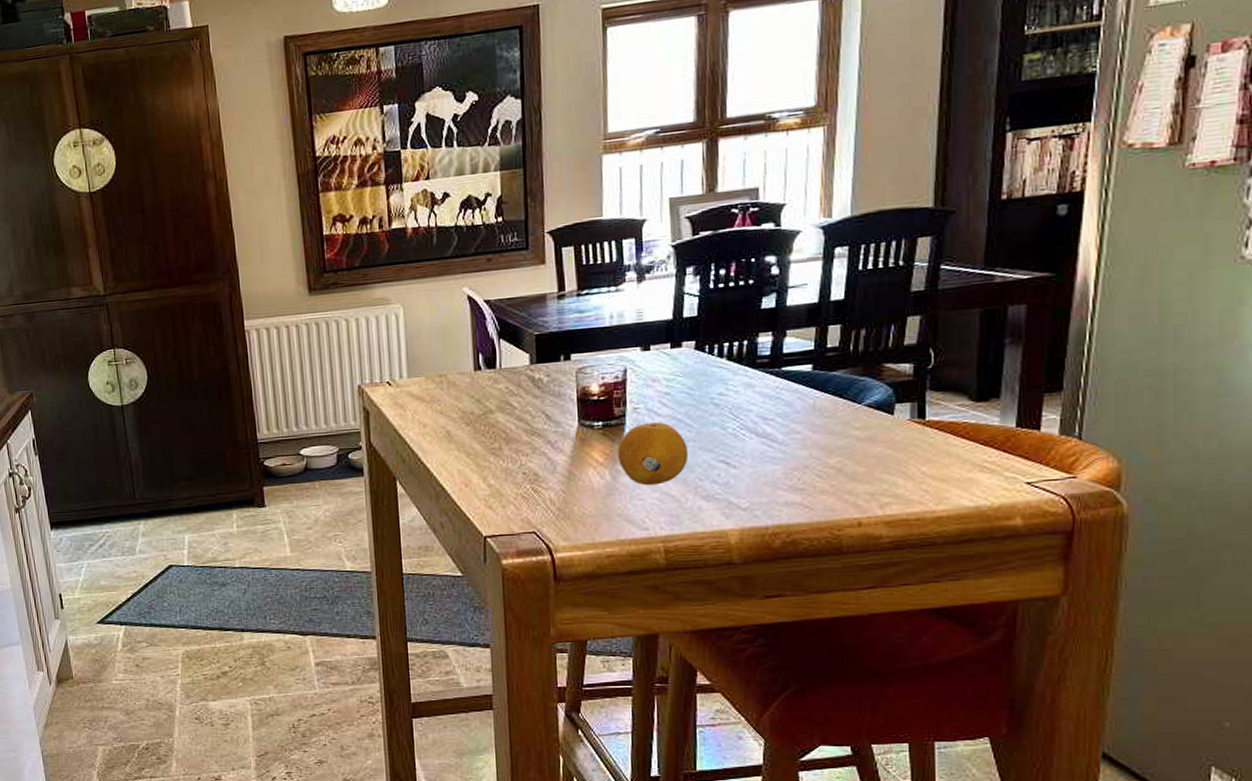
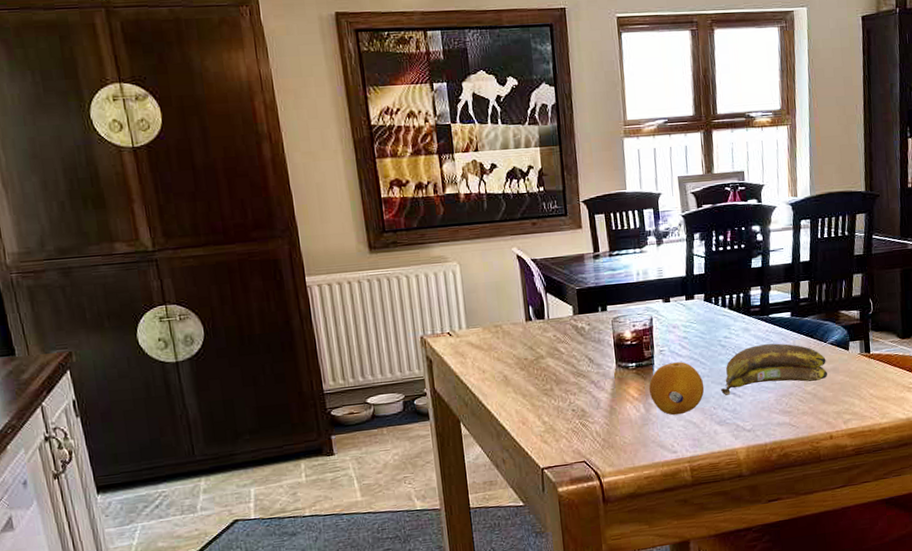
banana: none [711,403,860,466] -> present [721,343,827,396]

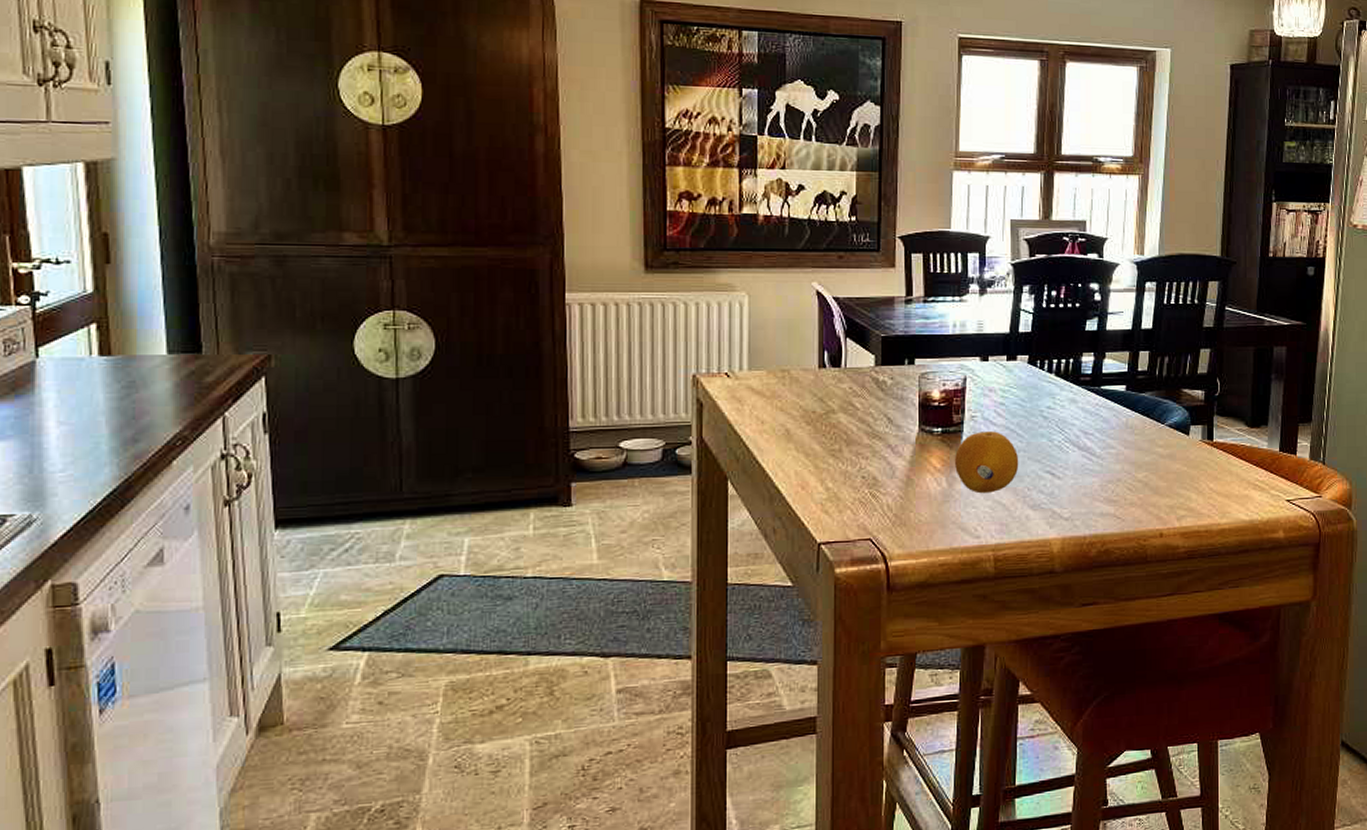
banana: present [721,343,827,396] -> none [1038,420,1162,477]

